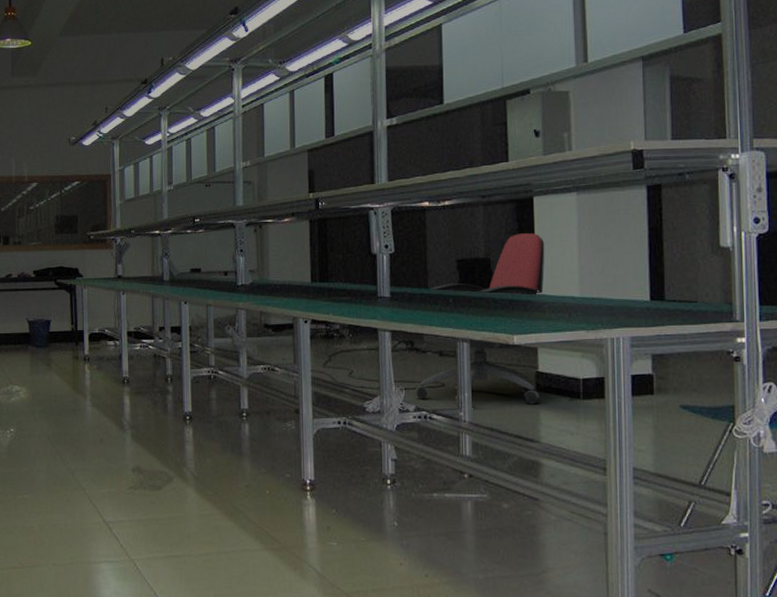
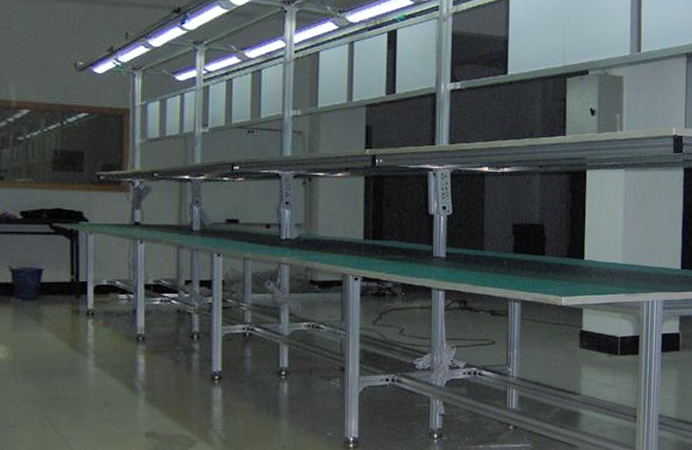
office chair: present [415,233,545,404] -> none [466,203,594,360]

